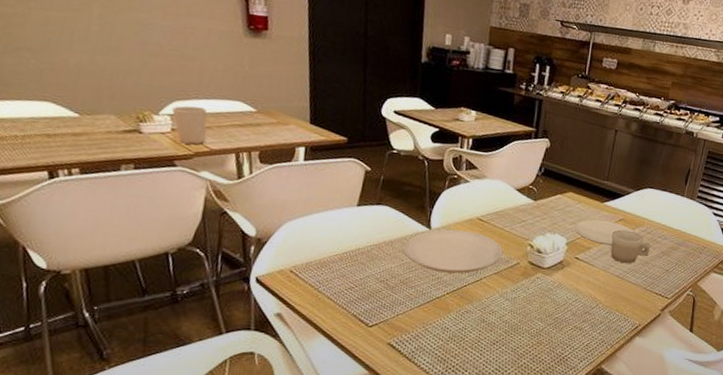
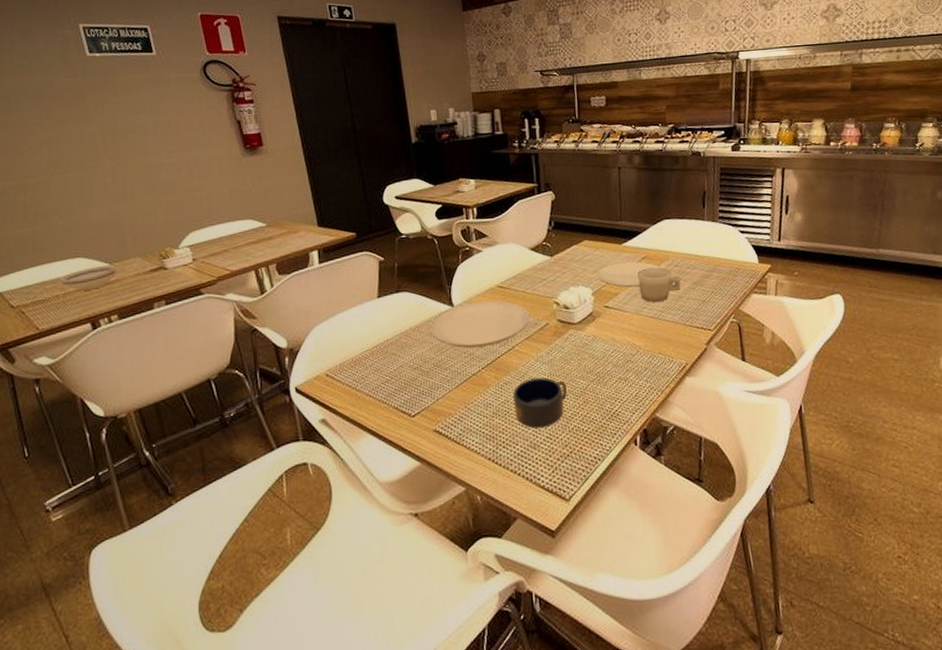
bowl: none [22,114,87,138] -> present [60,265,117,291]
cup: present [172,105,207,145] -> none [190,233,225,271]
mug: none [470,312,524,360] -> present [513,377,567,429]

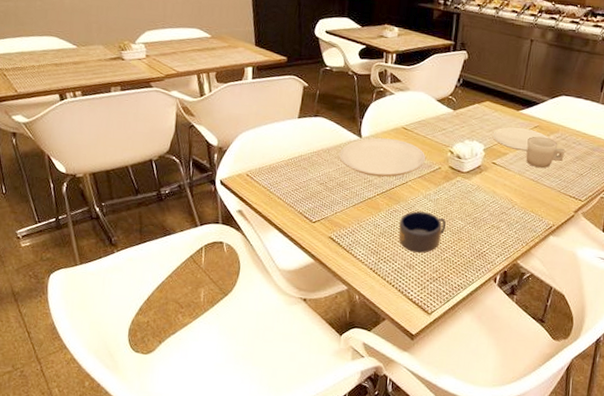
bowl: present [60,265,117,291] -> none [36,46,83,67]

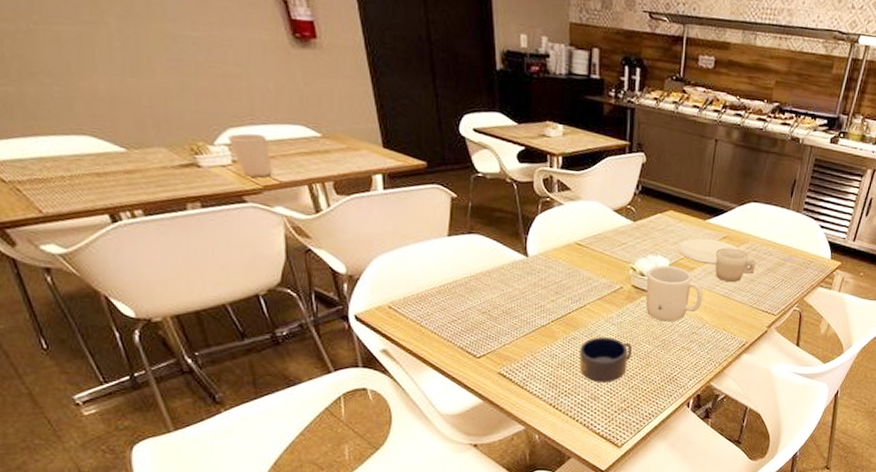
cup: none [145,34,173,69] -> present [228,133,272,178]
plate: present [339,137,426,177] -> none [503,256,606,301]
mug: none [460,150,514,202] -> present [645,265,703,322]

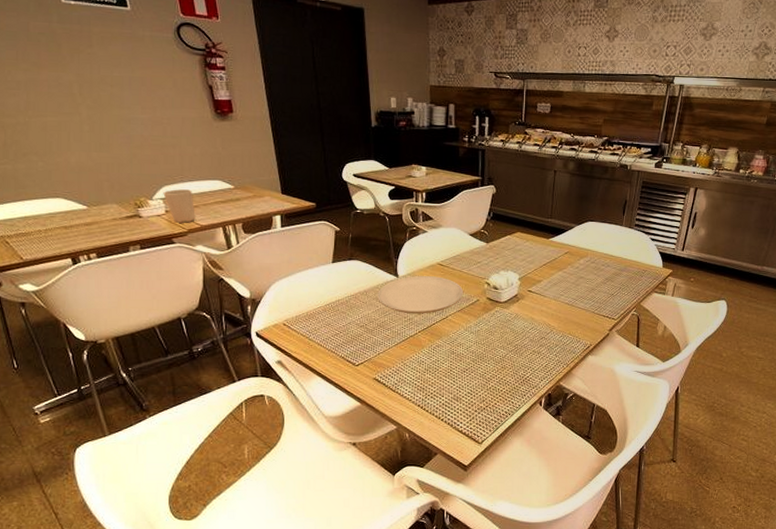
plate: none [503,256,606,301] -> present [378,275,464,314]
mug: present [579,337,632,383] -> none [443,344,488,386]
mug: present [645,265,703,322] -> none [499,280,550,329]
plate: present [678,238,740,265] -> none [526,254,581,277]
cup: present [715,247,757,282] -> none [559,262,596,291]

